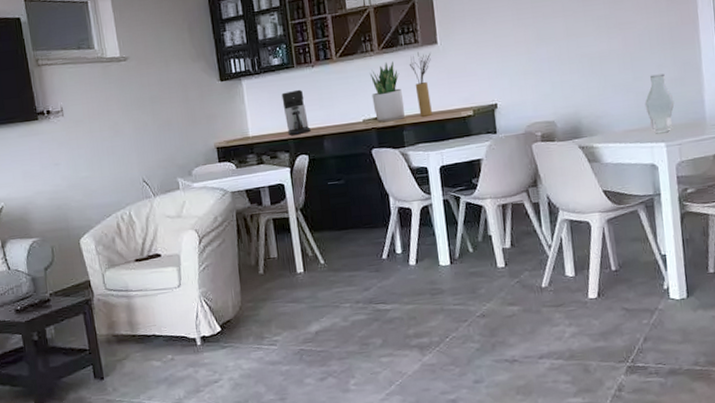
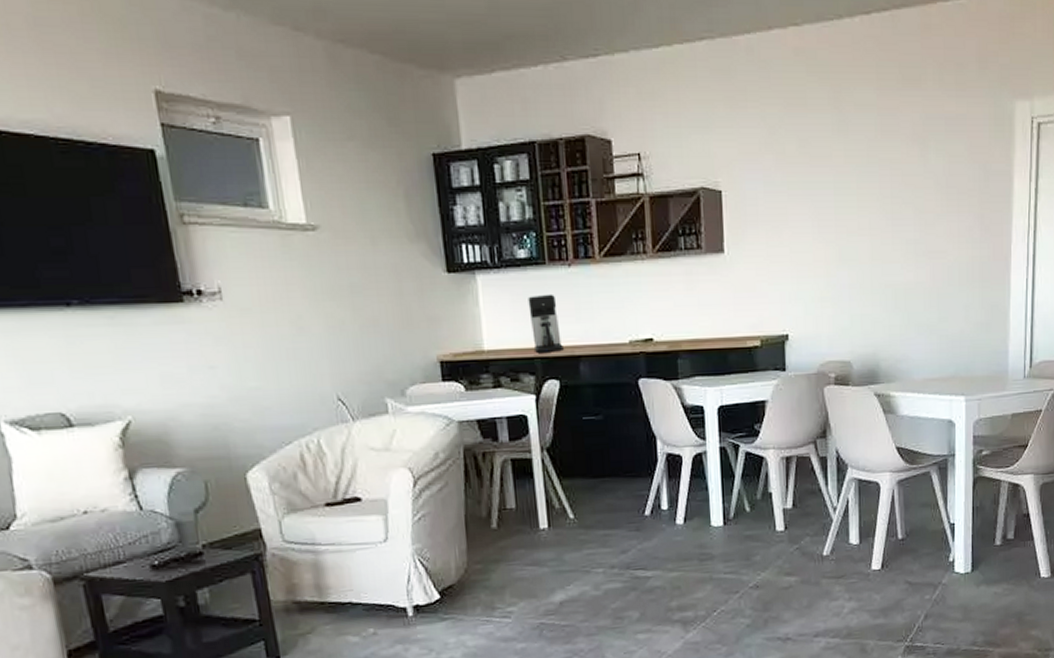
planter: present [369,61,405,123] -> none [640,269,681,347]
vase: present [409,52,432,118] -> none [688,260,716,344]
vase: present [644,73,675,134] -> none [947,316,978,386]

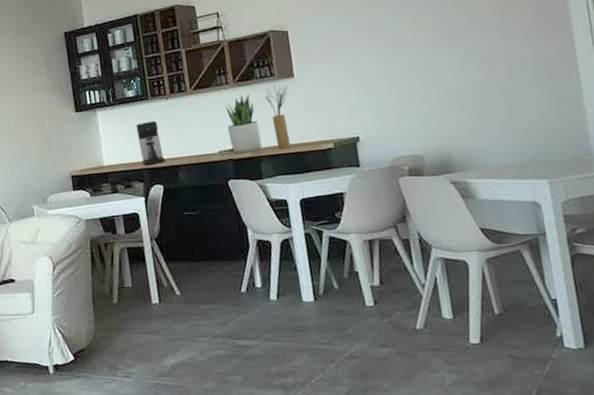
planter: none [640,269,681,347] -> present [224,94,262,155]
vase: none [688,260,716,344] -> present [265,85,291,150]

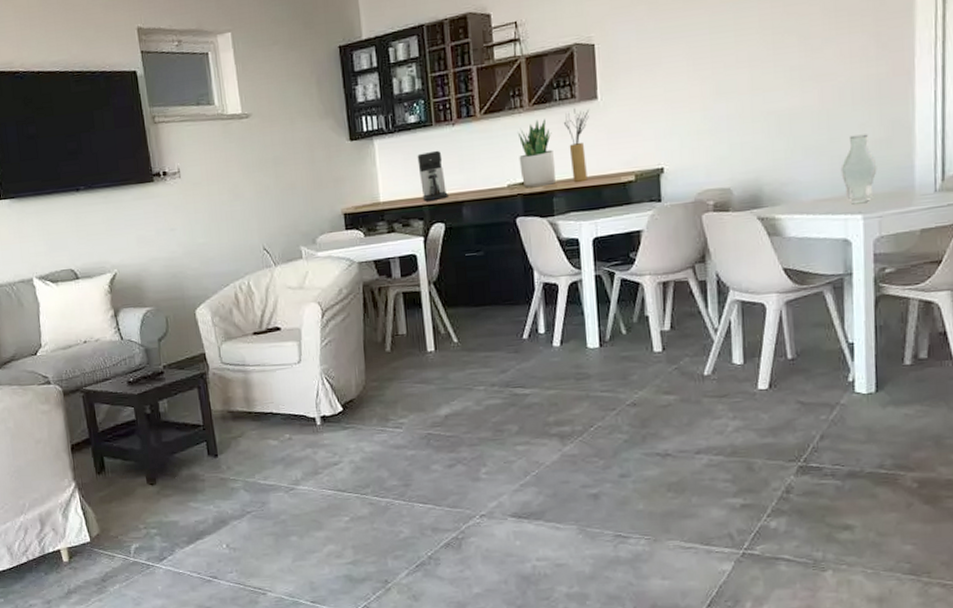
vase: none [521,108,555,170] -> present [840,134,877,205]

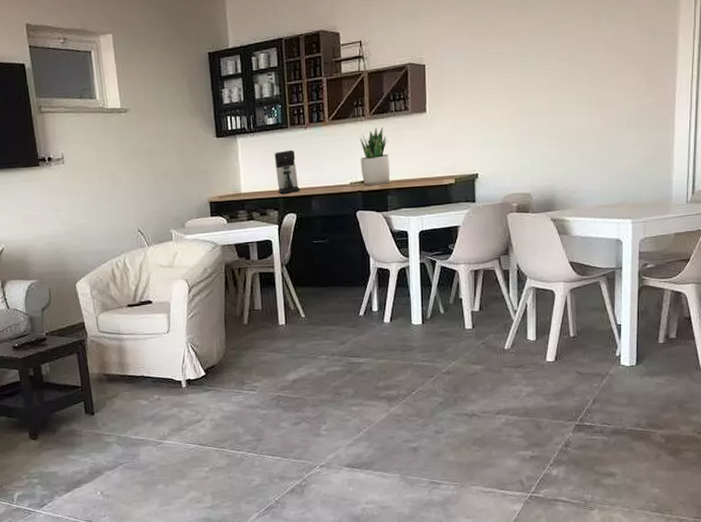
vase: present [563,108,590,183] -> none [397,119,420,184]
vase: present [840,134,877,205] -> none [616,153,644,211]

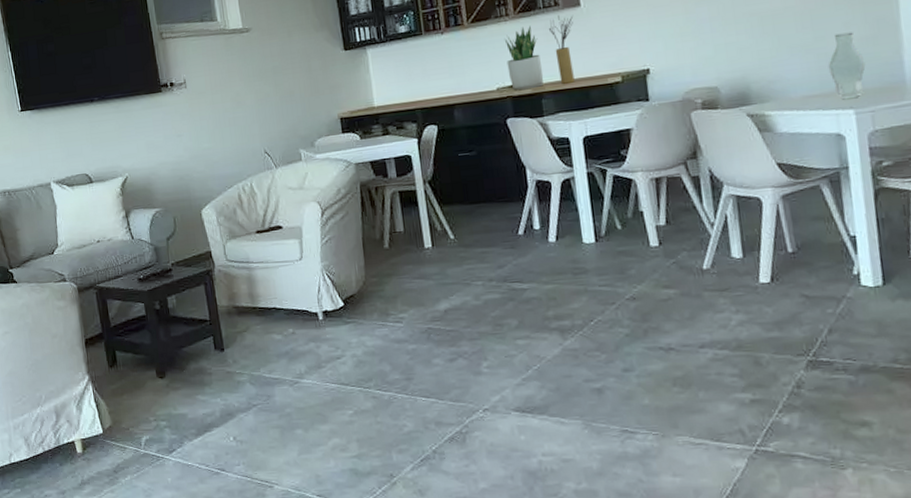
coffee maker: present [274,149,300,195] -> none [408,57,440,106]
vase: none [397,119,420,184] -> present [548,15,575,85]
vase: none [616,153,644,211] -> present [828,32,866,100]

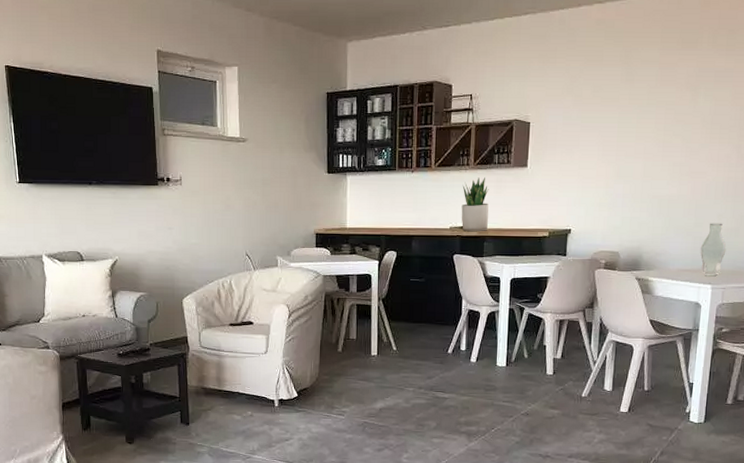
vase: present [548,15,575,85] -> none [499,172,521,233]

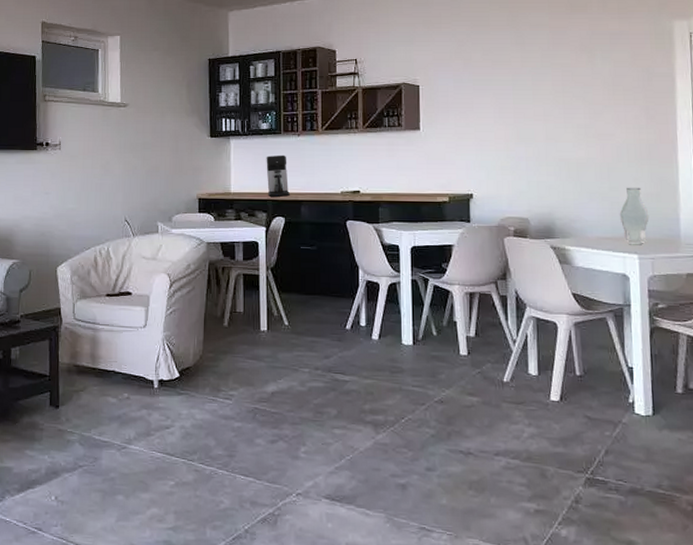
coffee maker: none [380,191,402,233] -> present [266,155,290,198]
planter: present [461,177,489,232] -> none [352,141,383,197]

